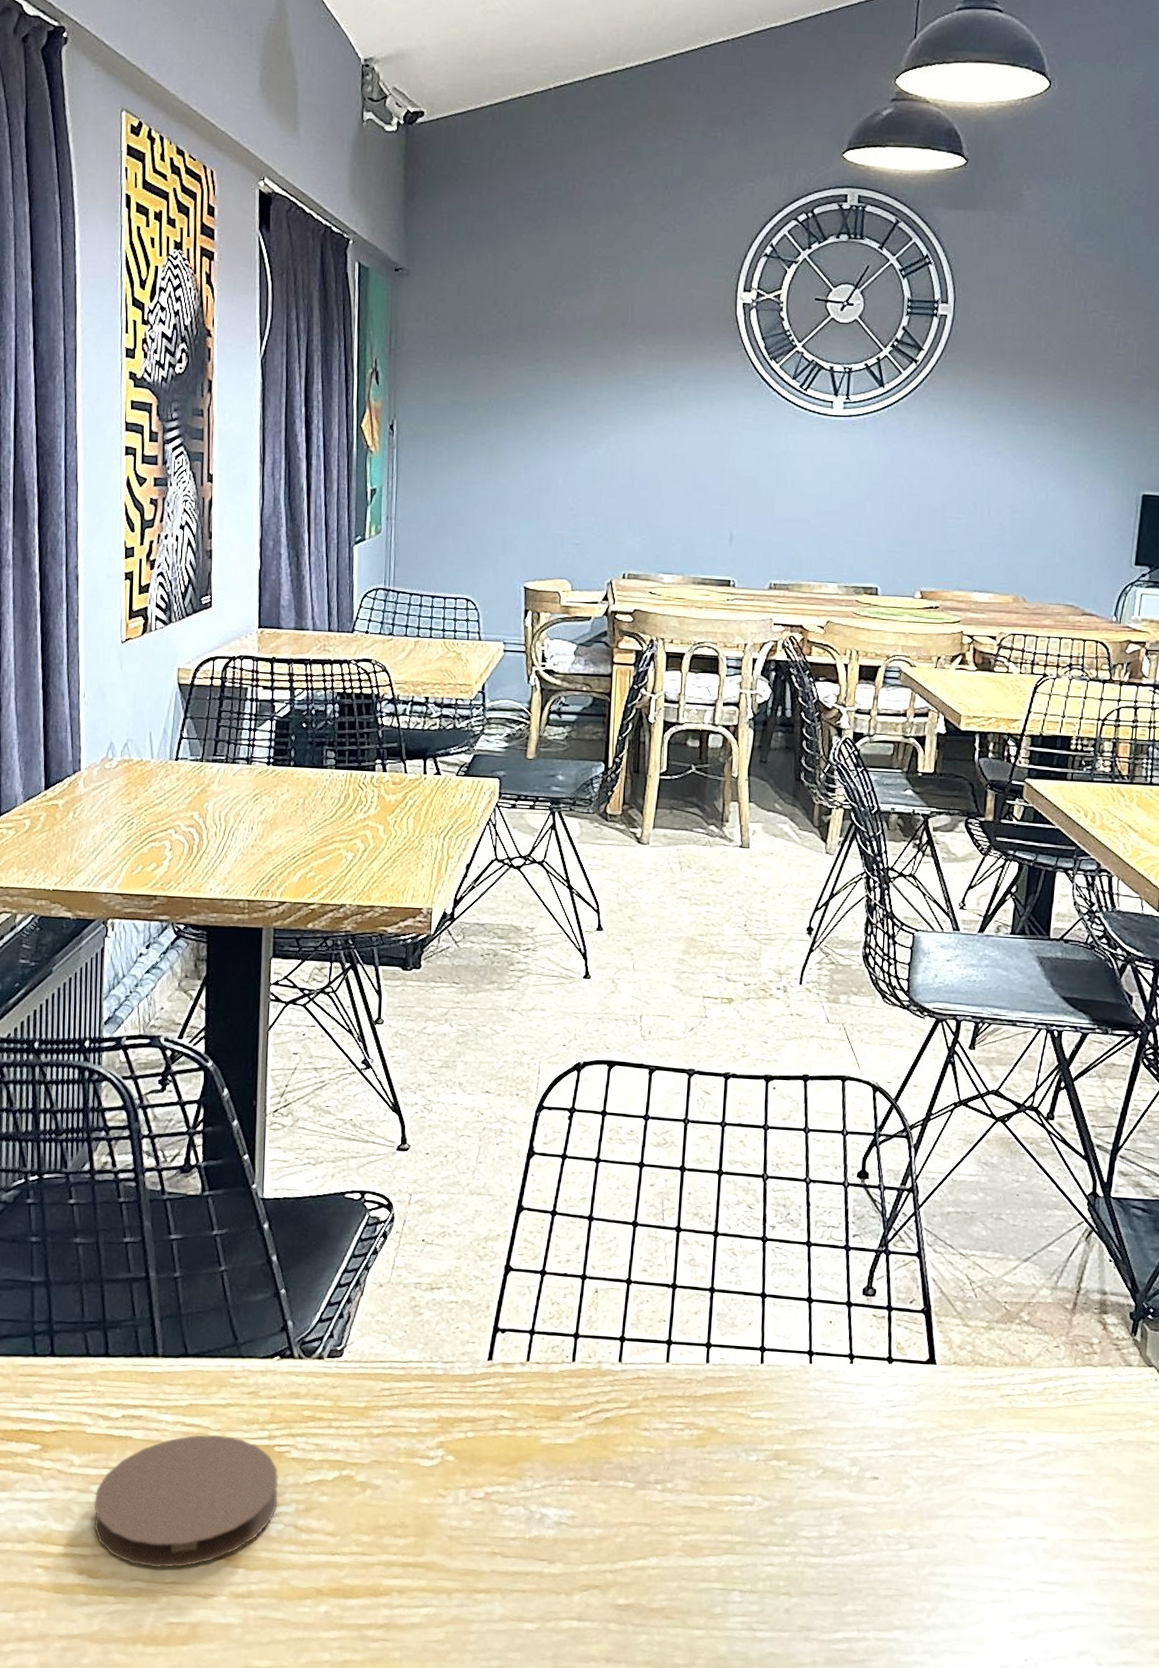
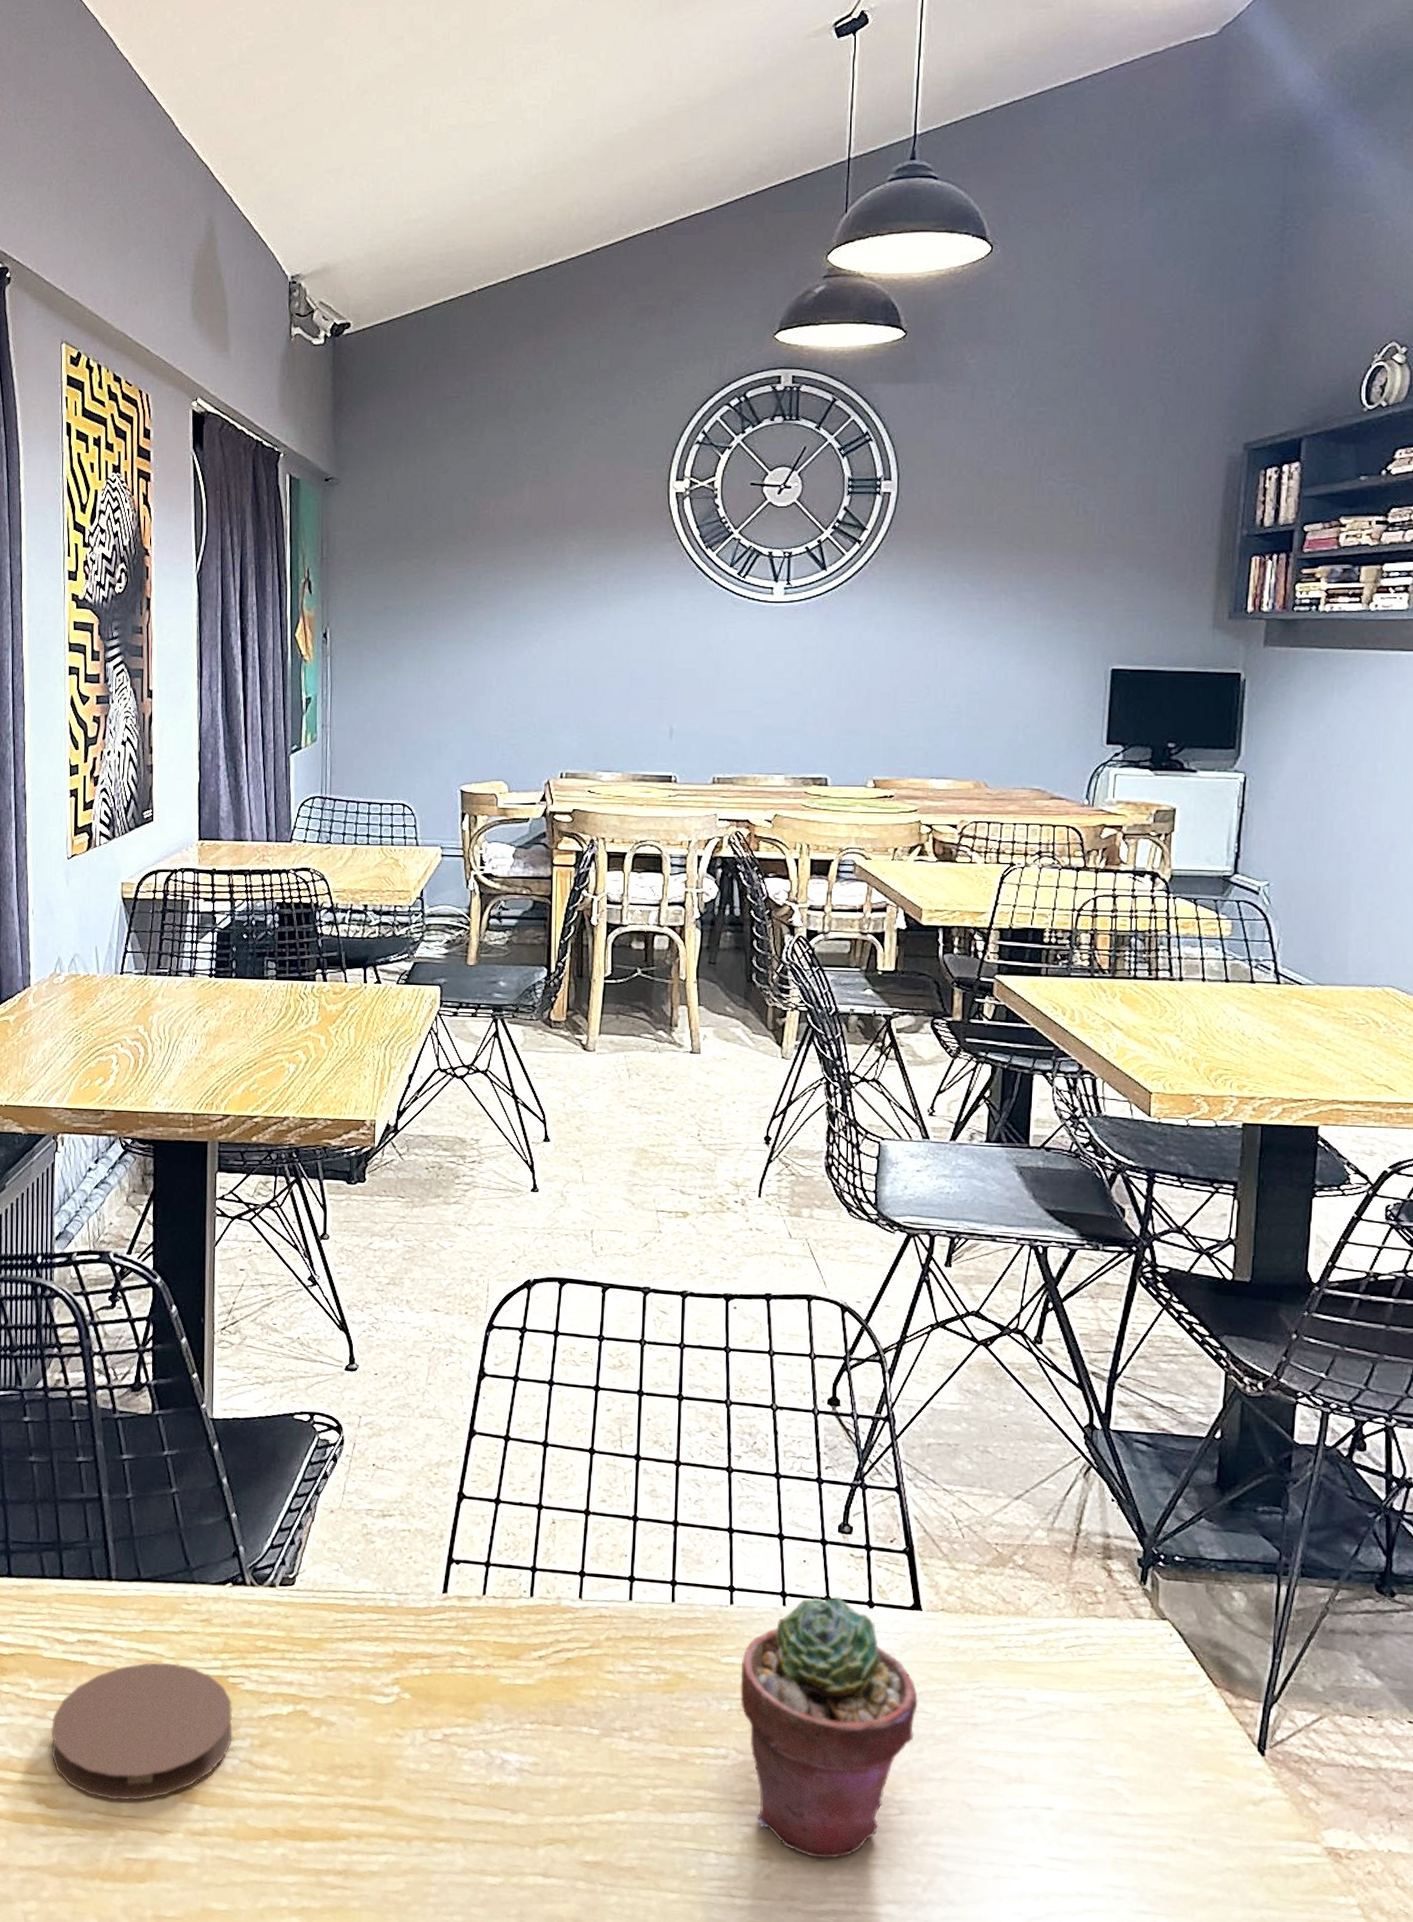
potted succulent: none [767,1353,930,1592] -> present [740,1596,918,1859]

